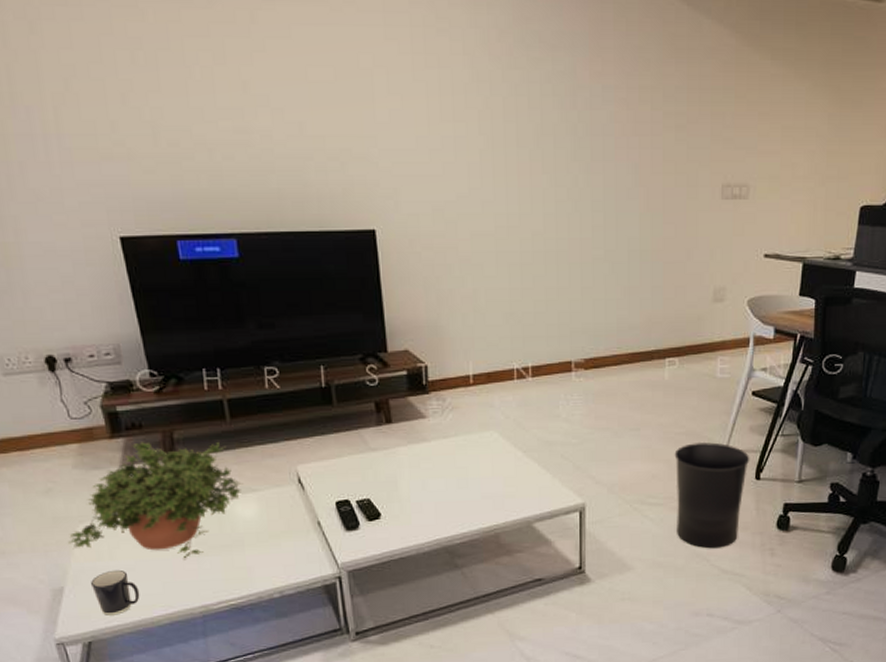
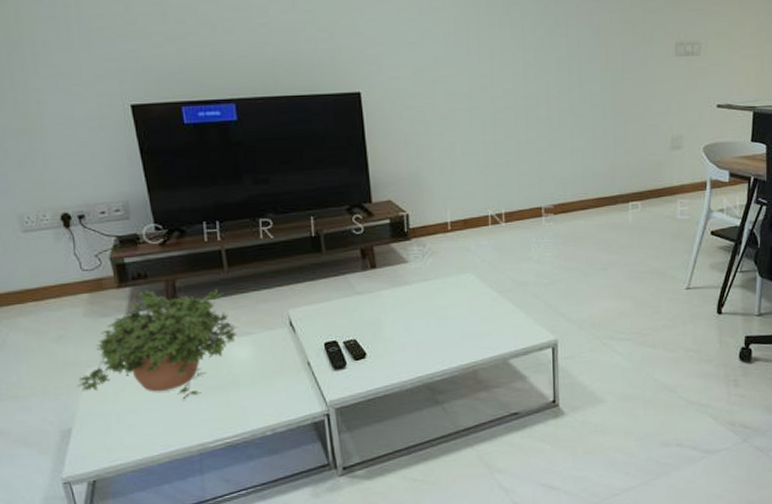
mug: present [91,569,140,616] -> none [97,411,142,455]
waste bin: present [674,441,750,549] -> none [640,279,712,381]

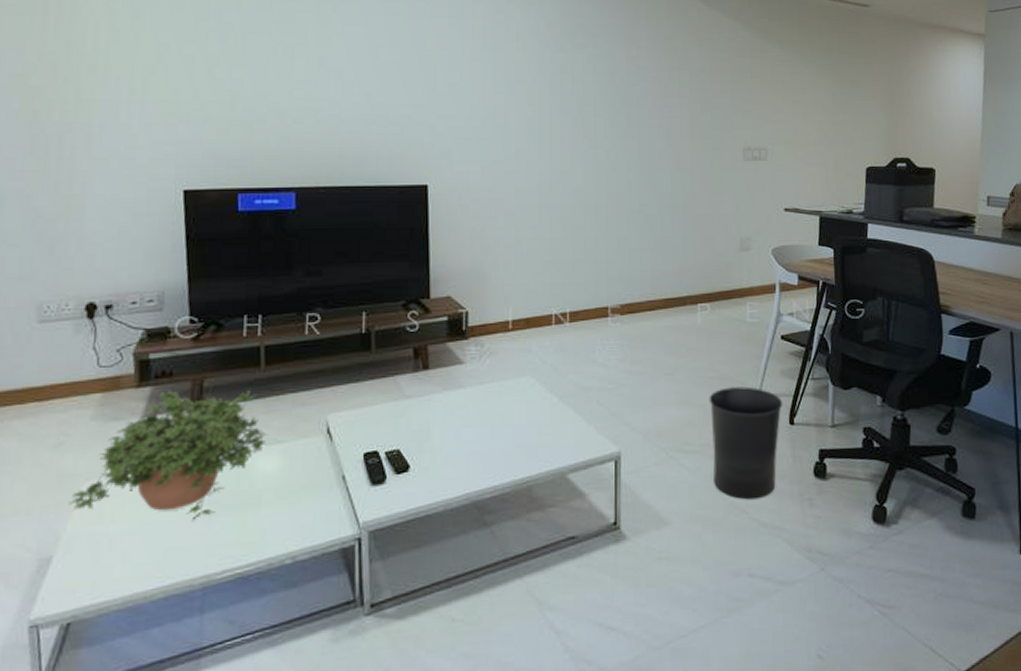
waste bin: none [640,279,712,381] -> present [709,385,783,500]

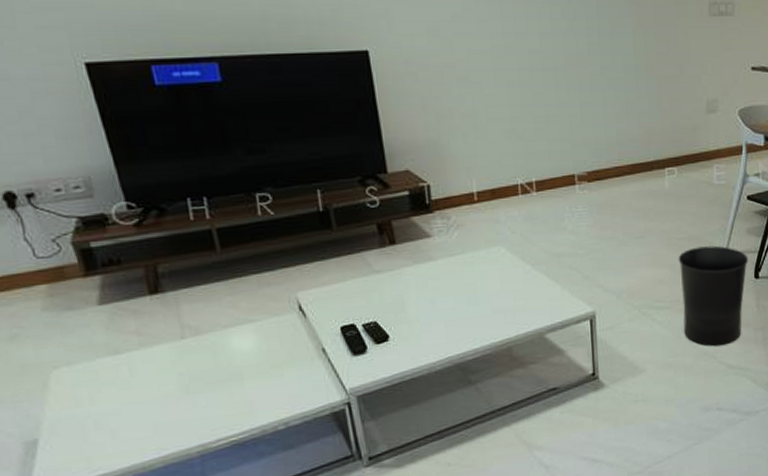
potted plant: present [69,390,269,522] -> none [41,274,239,400]

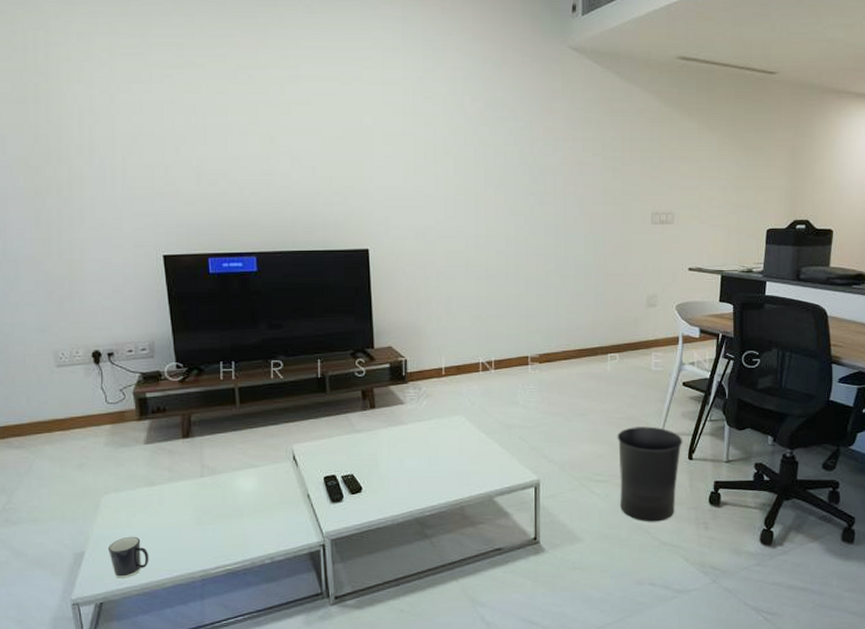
mug: none [70,415,128,465] -> present [109,536,149,578]

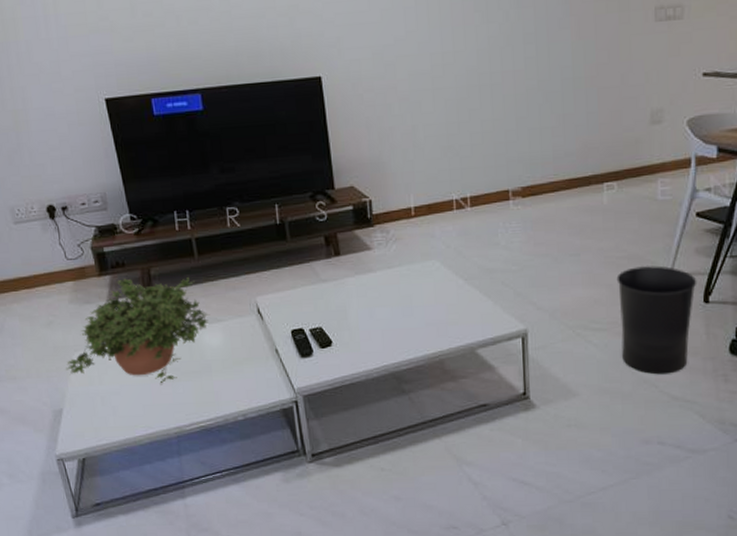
potted plant: none [93,423,247,529] -> present [66,277,210,385]
mug: present [109,536,149,578] -> none [84,393,125,435]

